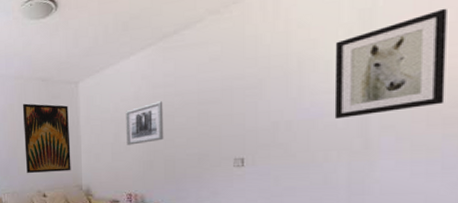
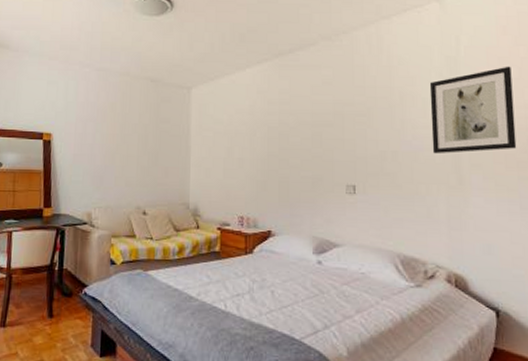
wall art: present [22,103,71,173] -> none [125,104,179,186]
wall art: present [126,101,164,145] -> none [240,118,278,162]

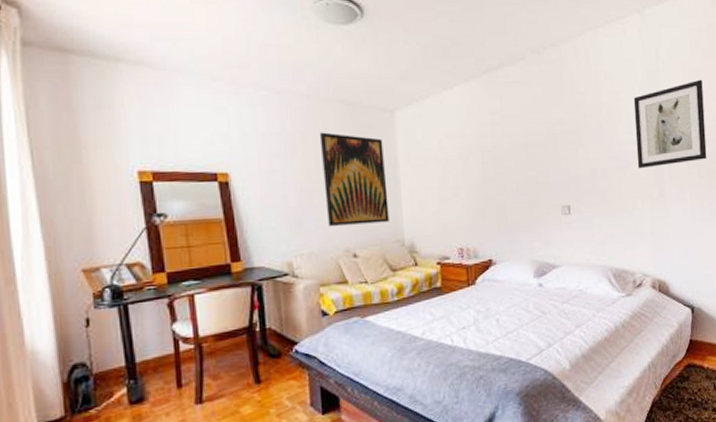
wall art: none [125,104,179,186] -> present [319,132,390,226]

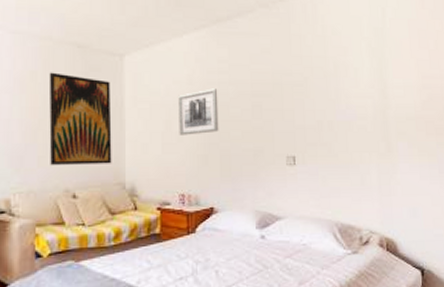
wall art: none [452,141,494,190] -> present [178,88,219,135]
wall art: present [633,79,707,169] -> none [360,38,435,123]

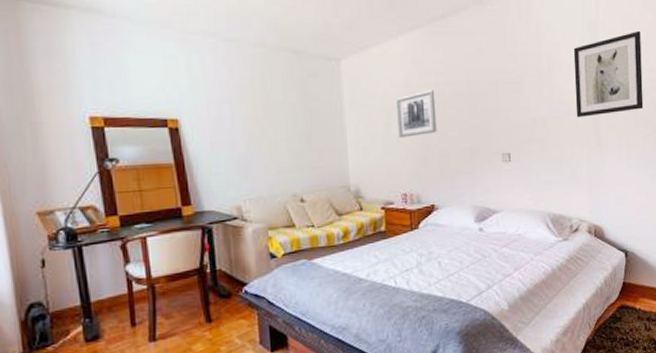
wall art: present [48,72,112,165] -> none [267,80,336,172]
wall art: none [360,38,435,123] -> present [573,30,644,118]

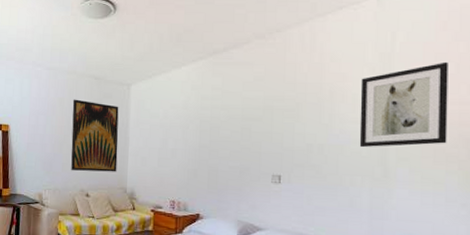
wall art: none [267,80,336,172] -> present [71,99,119,172]
wall art: present [396,90,437,138] -> none [173,113,210,152]

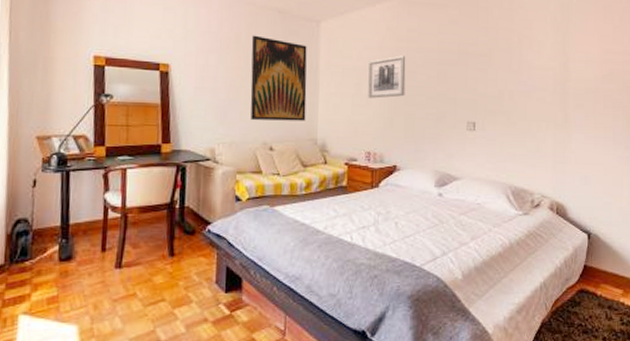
wall art: none [173,113,210,152] -> present [368,55,406,98]
wall art: present [359,61,448,148] -> none [544,14,614,94]

